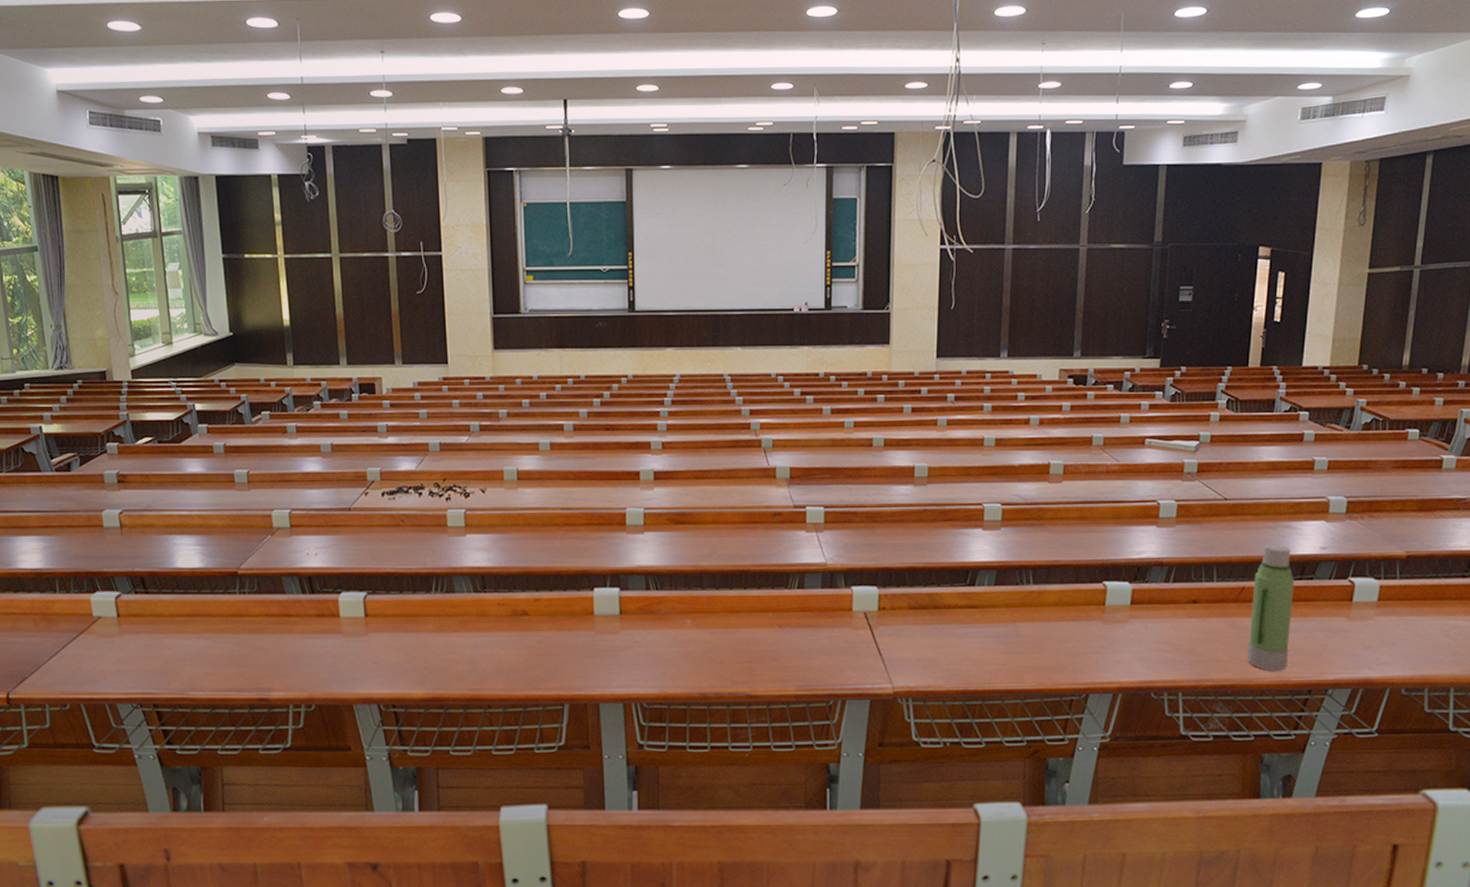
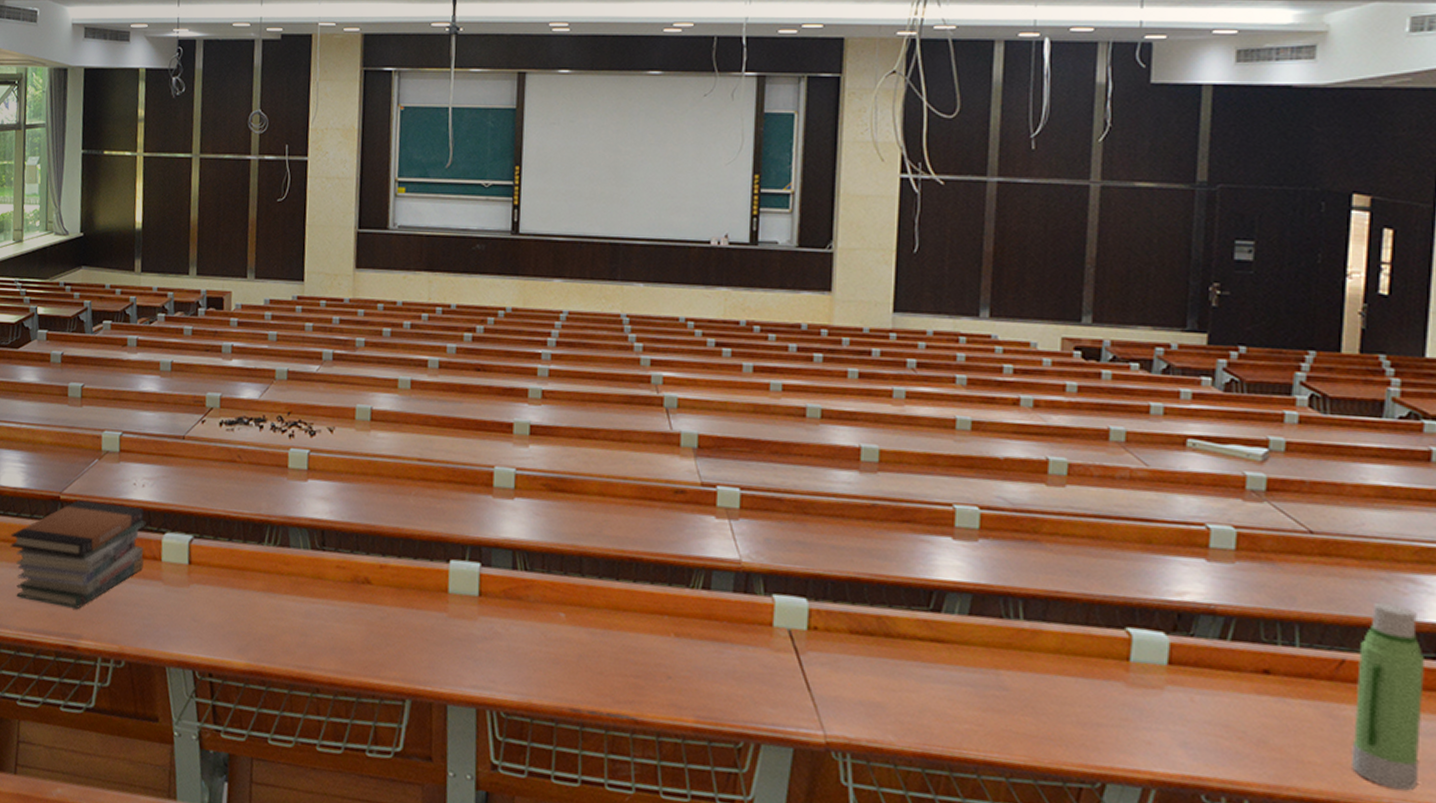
book stack: none [194,573,323,666] -> present [10,500,146,609]

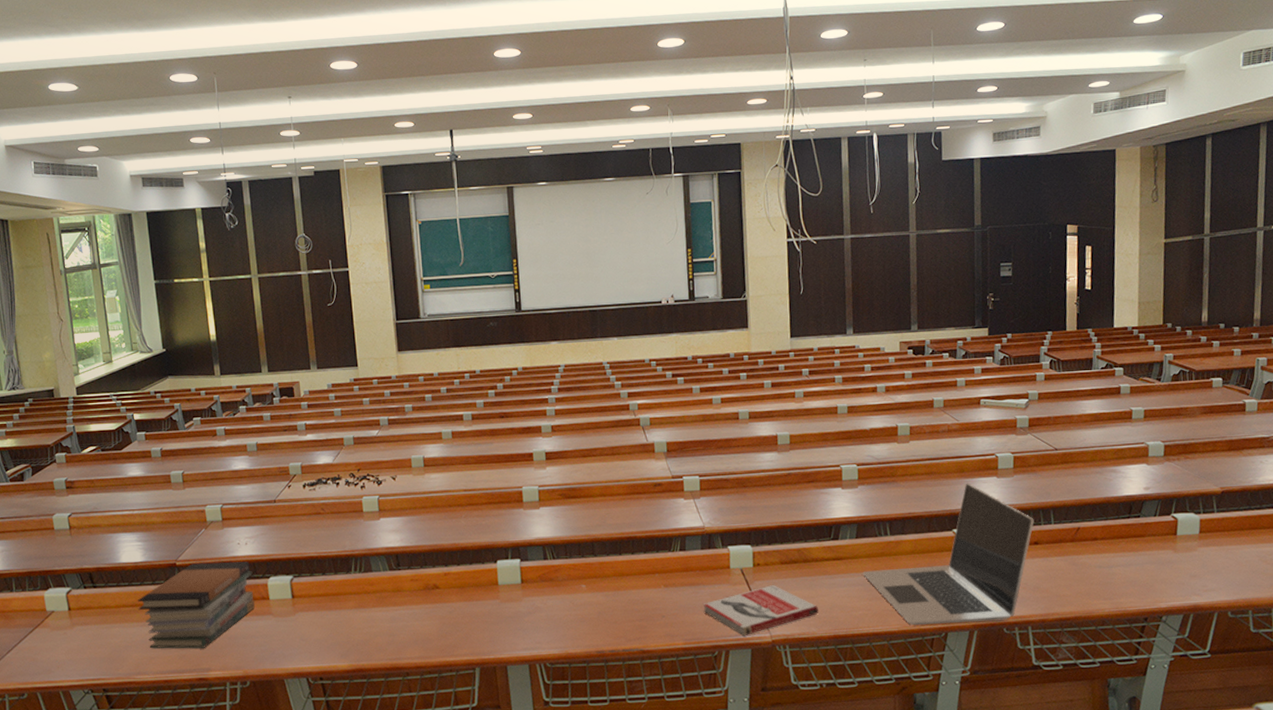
book: none [727,661,901,728] -> present [703,585,818,635]
laptop: none [975,561,1266,783] -> present [862,483,1034,625]
water bottle: present [1352,602,1426,791] -> none [1086,487,1124,603]

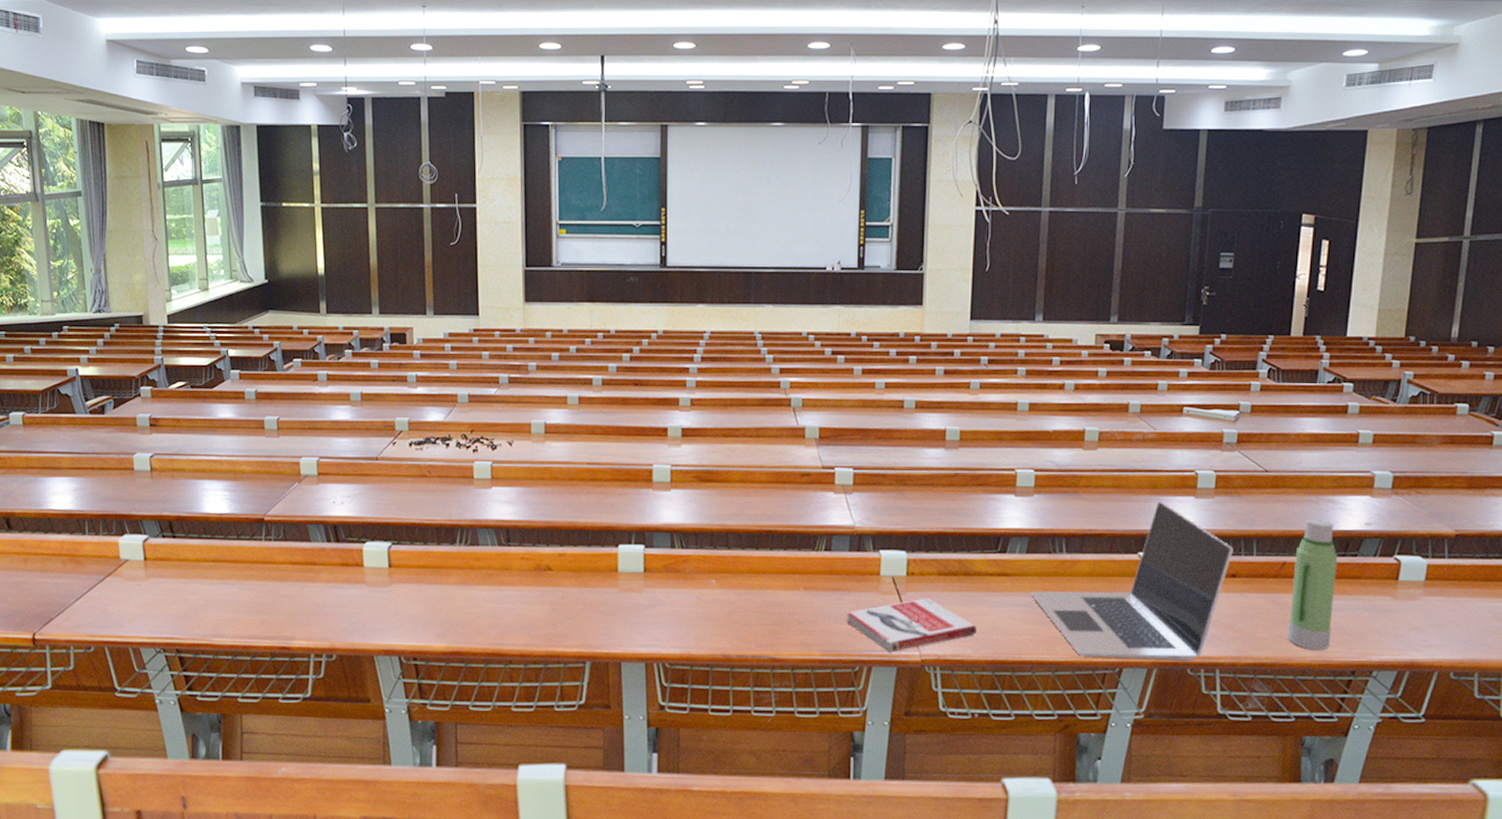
book stack: present [138,561,255,649] -> none [220,520,347,614]
water bottle: none [1086,487,1124,603] -> present [1288,518,1338,651]

